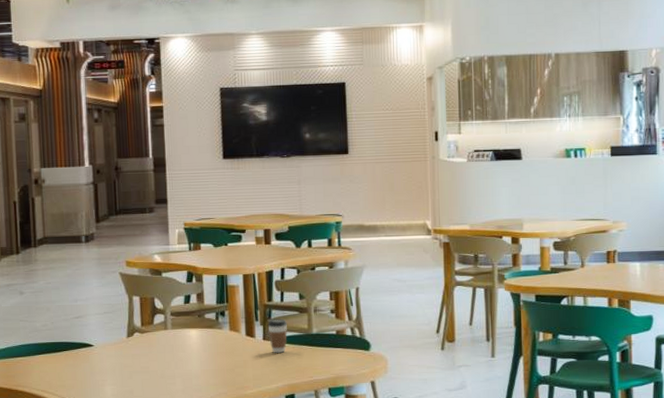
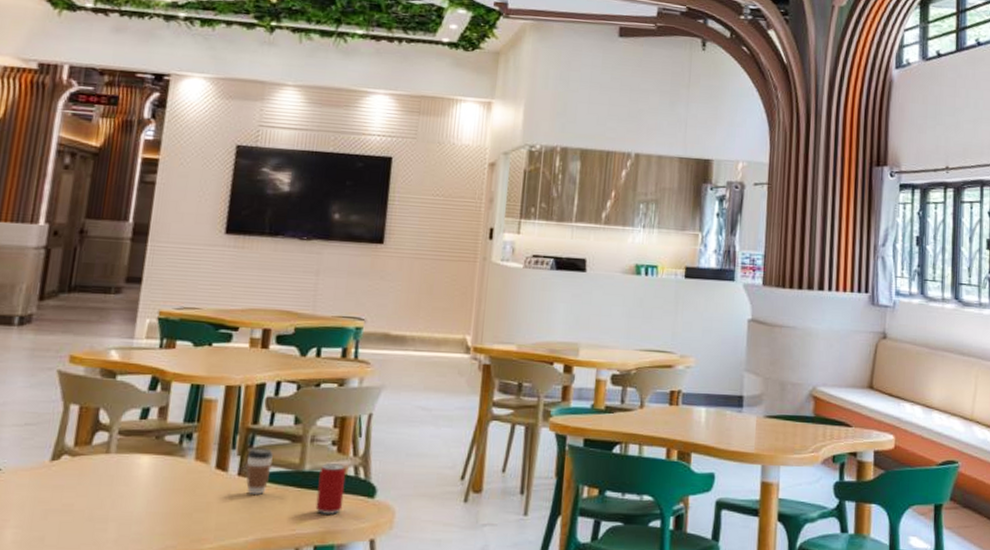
beer can: none [324,327,346,364] -> present [315,463,346,514]

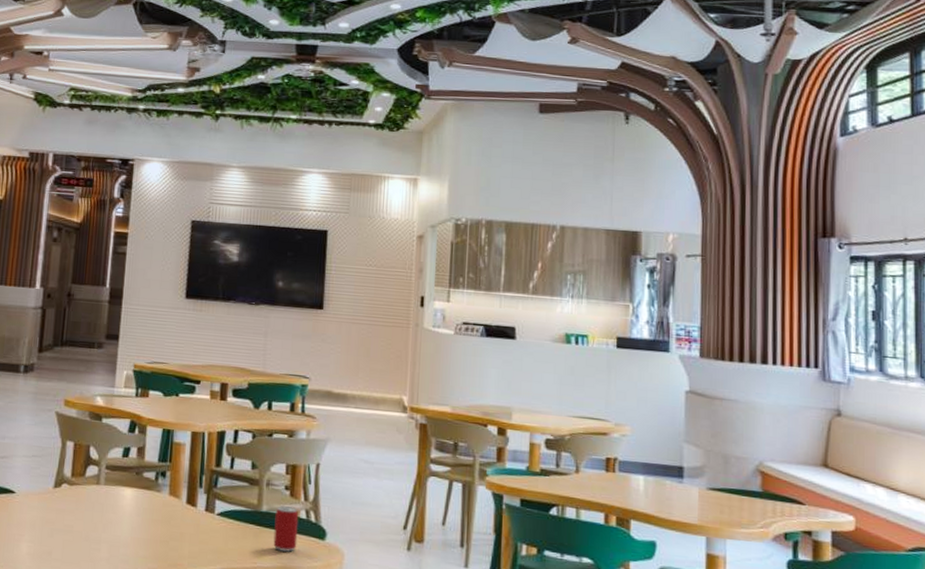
coffee cup: present [246,447,274,494] -> none [212,487,235,529]

